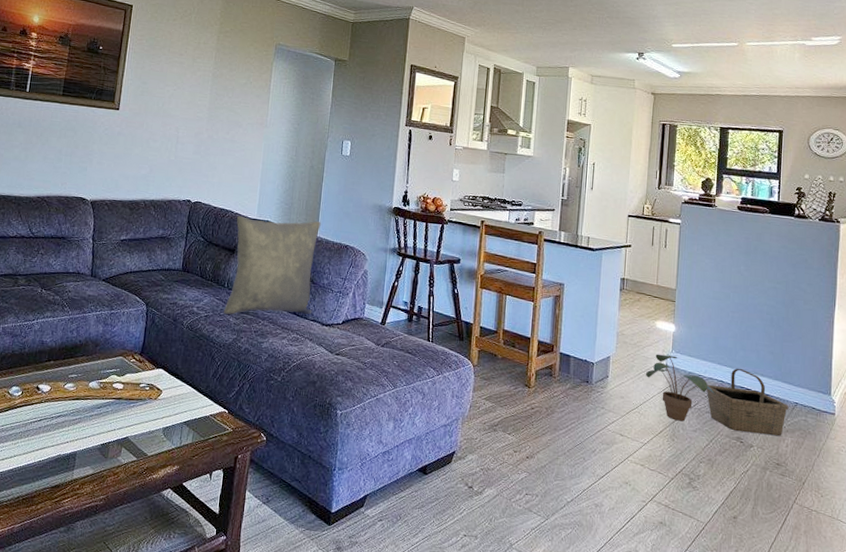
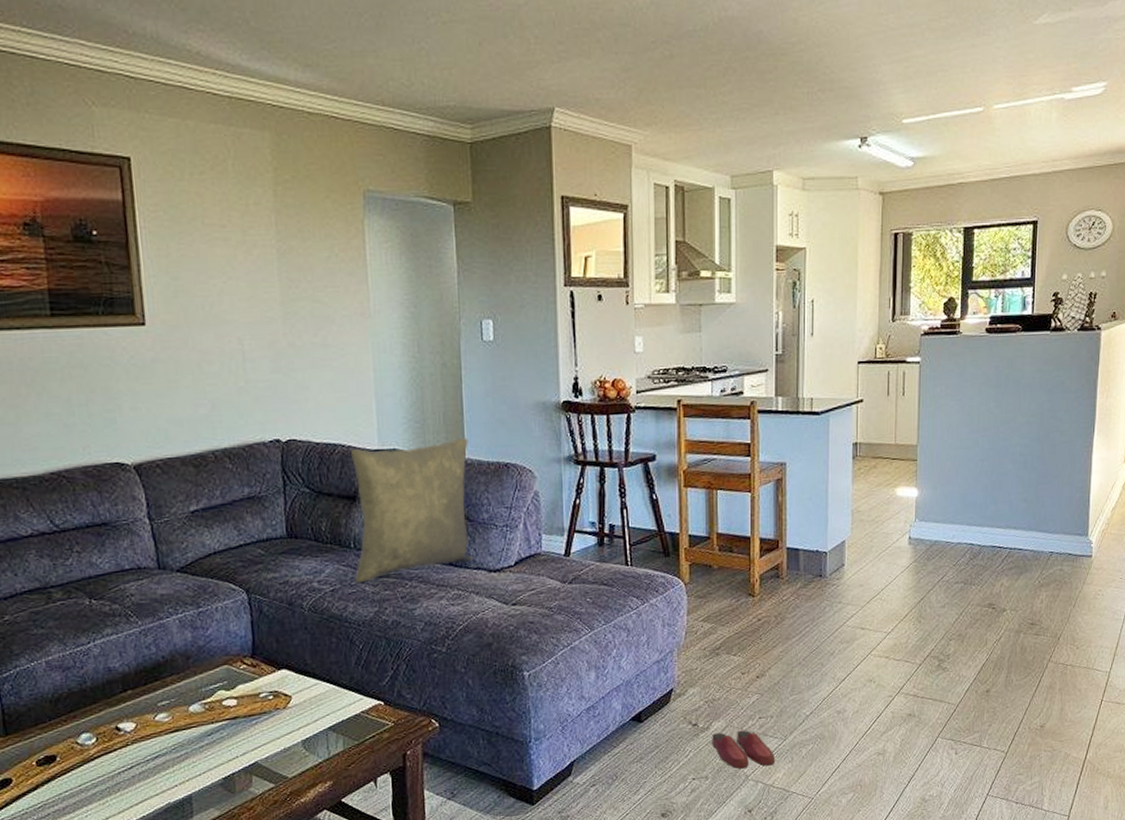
slippers: none [483,498,537,540] -> present [712,730,775,769]
potted plant: present [645,354,715,422] -> none [886,525,964,600]
basket: present [706,368,788,437] -> none [954,525,1043,597]

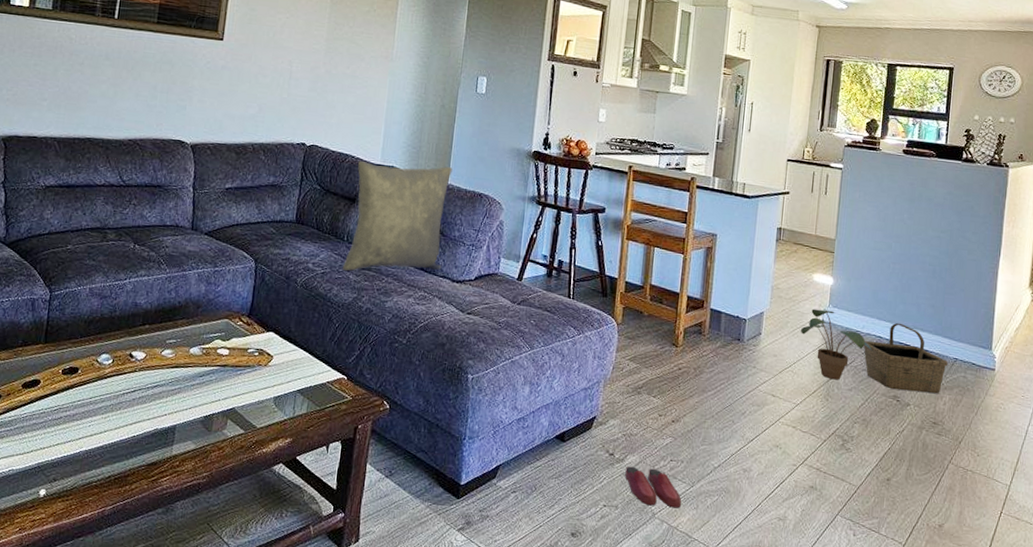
potted plant: none [886,525,964,600] -> present [800,309,872,380]
basket: none [954,525,1043,597] -> present [863,322,948,394]

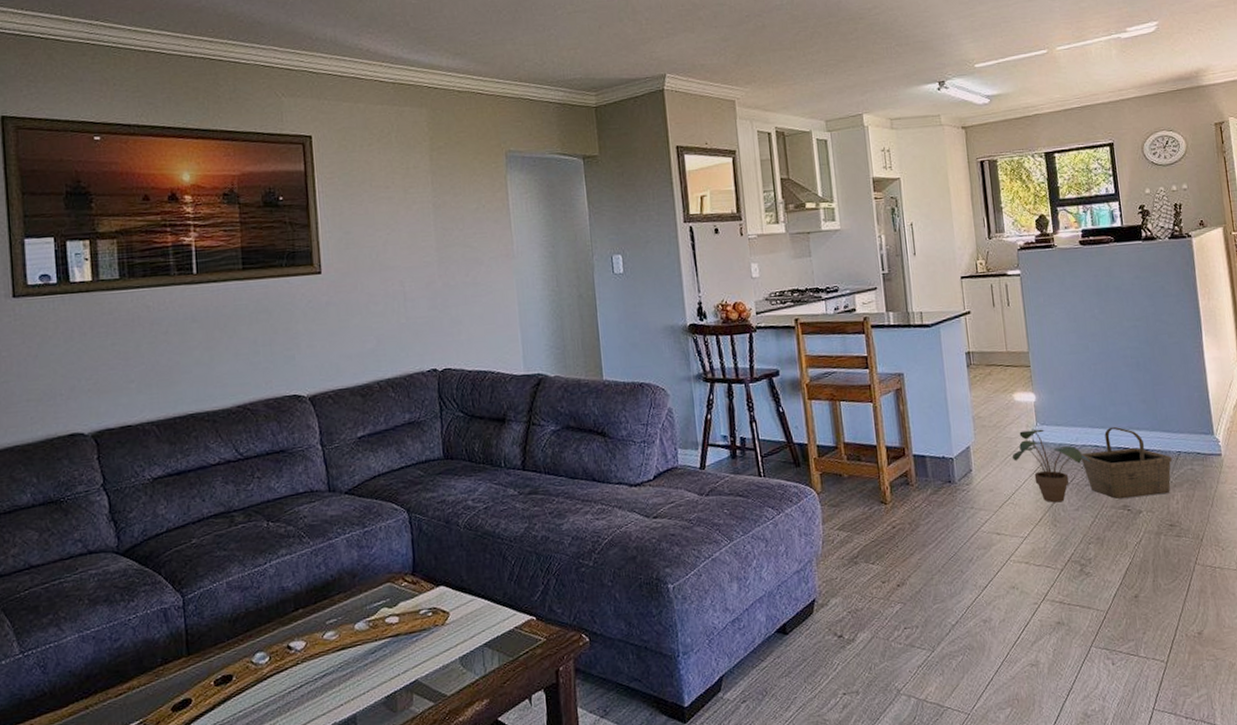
pillow: present [343,161,453,271] -> none [500,361,615,501]
slippers: present [625,466,681,508] -> none [858,641,925,683]

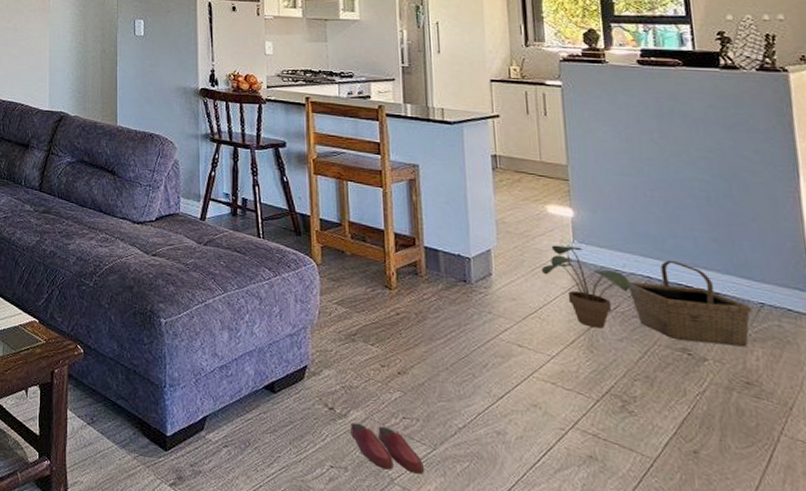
slippers: none [858,641,925,683] -> present [350,422,424,474]

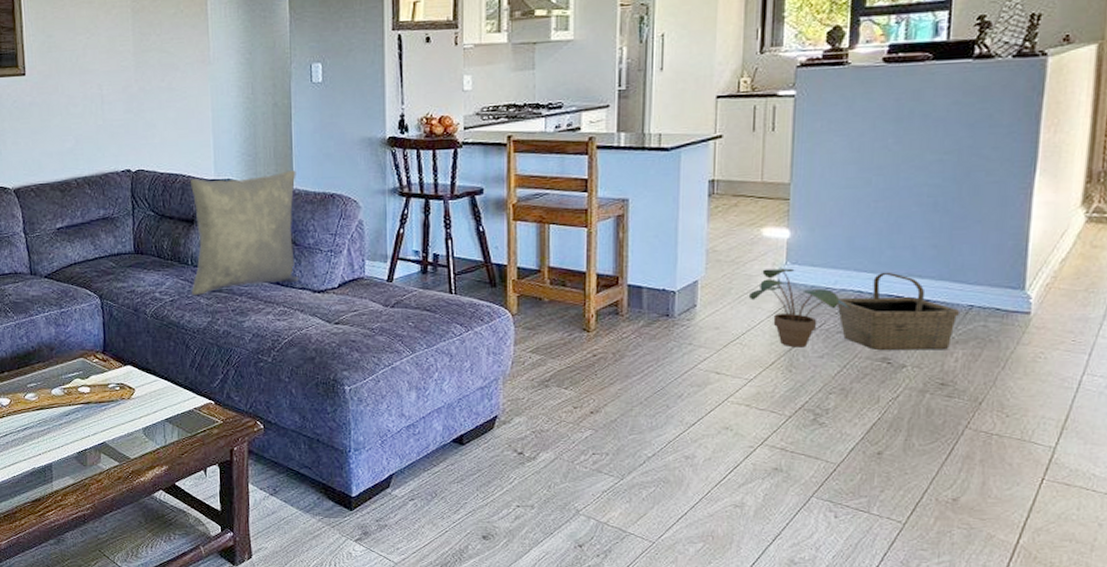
pillow: none [24,108,121,215] -> present [191,170,299,296]
slippers: present [350,422,424,474] -> none [539,464,610,503]

